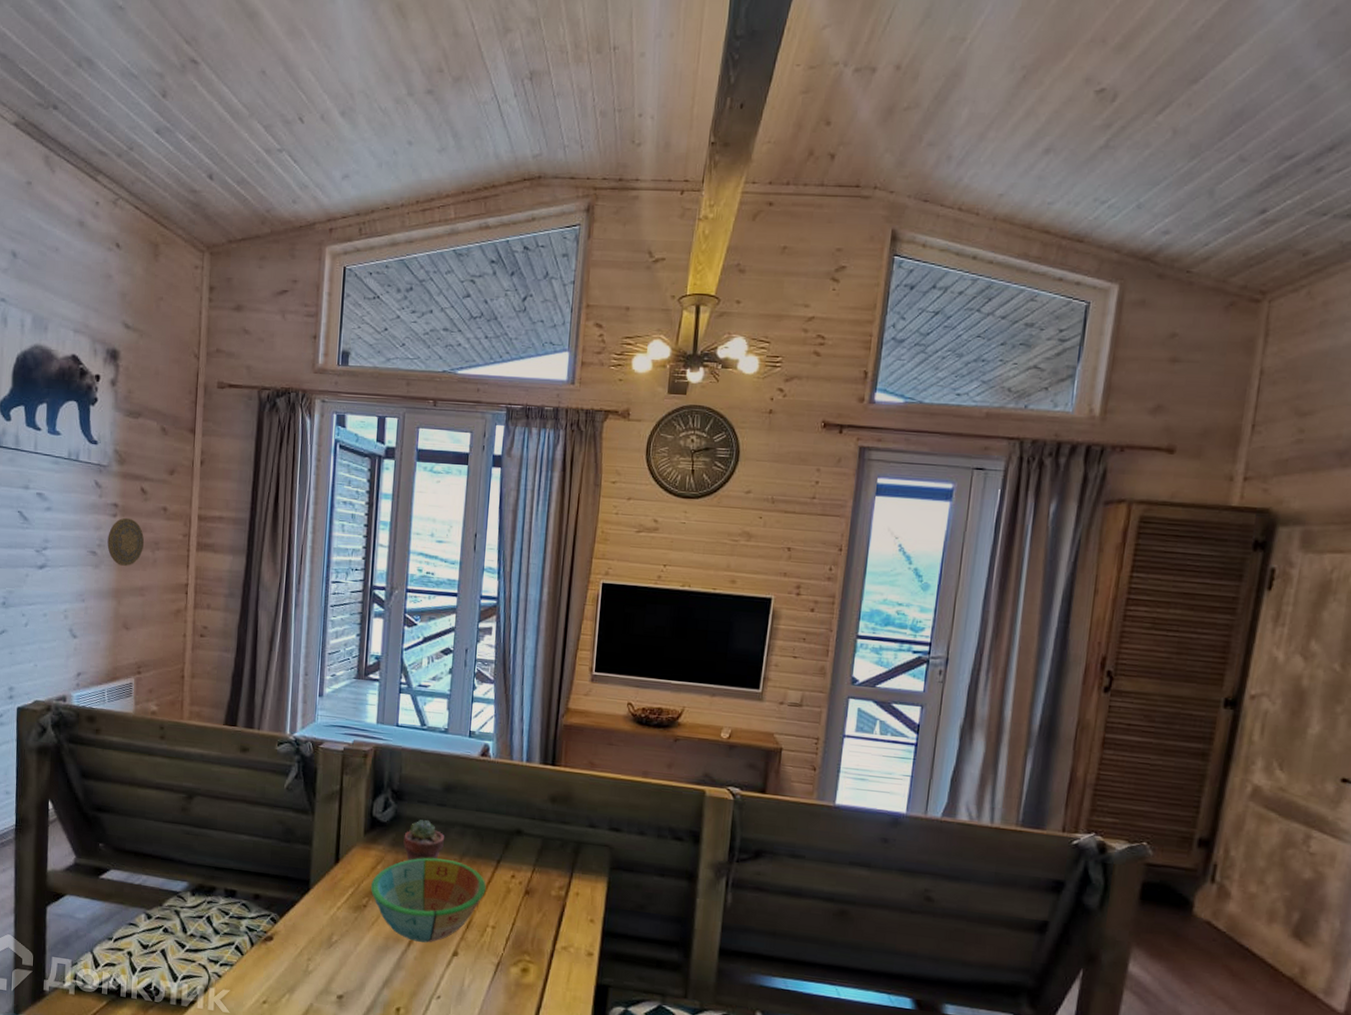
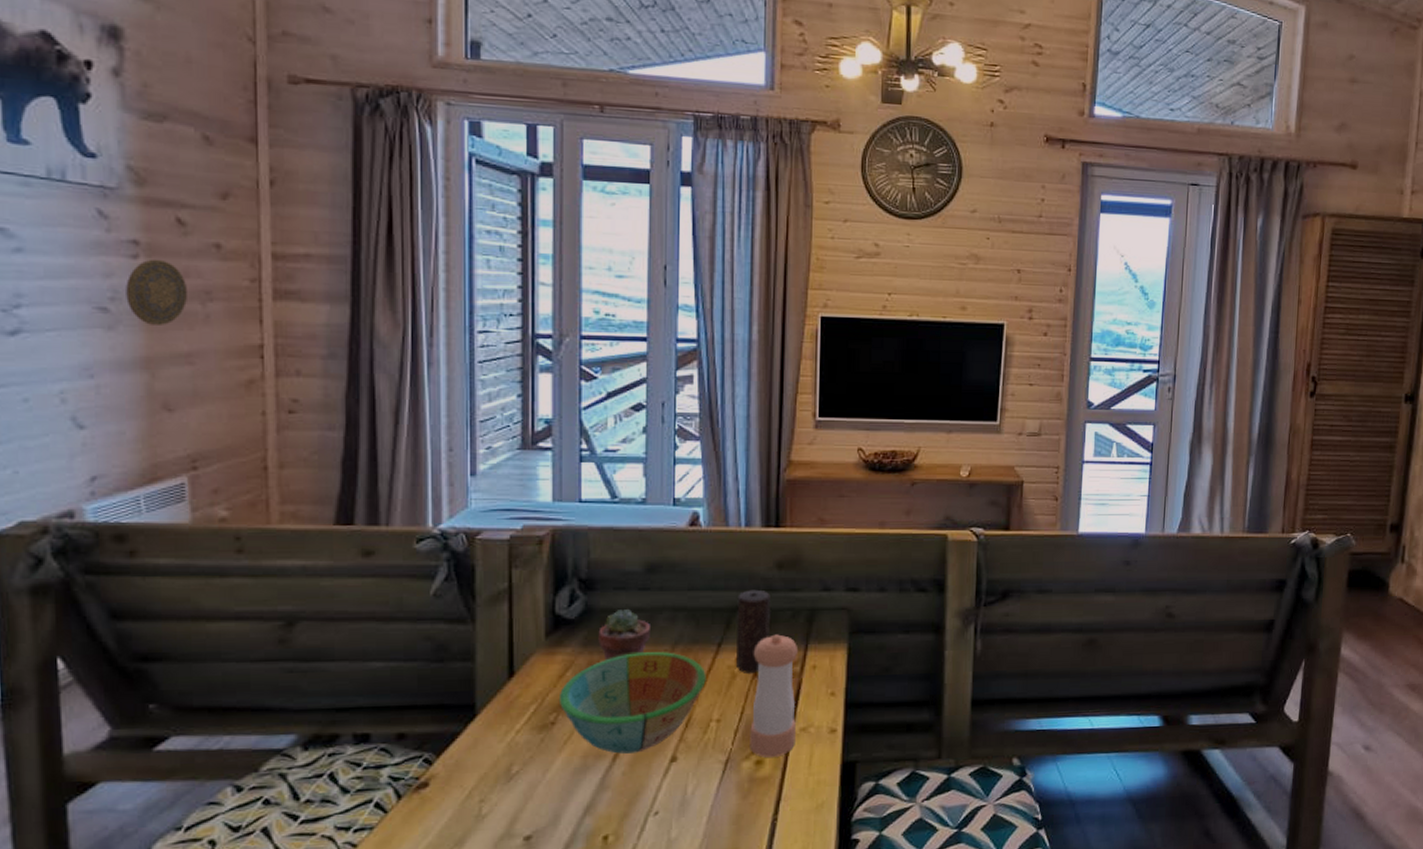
candle: none [510,817,544,892] -> present [735,589,770,674]
pepper shaker: none [518,859,565,969] -> present [750,634,799,758]

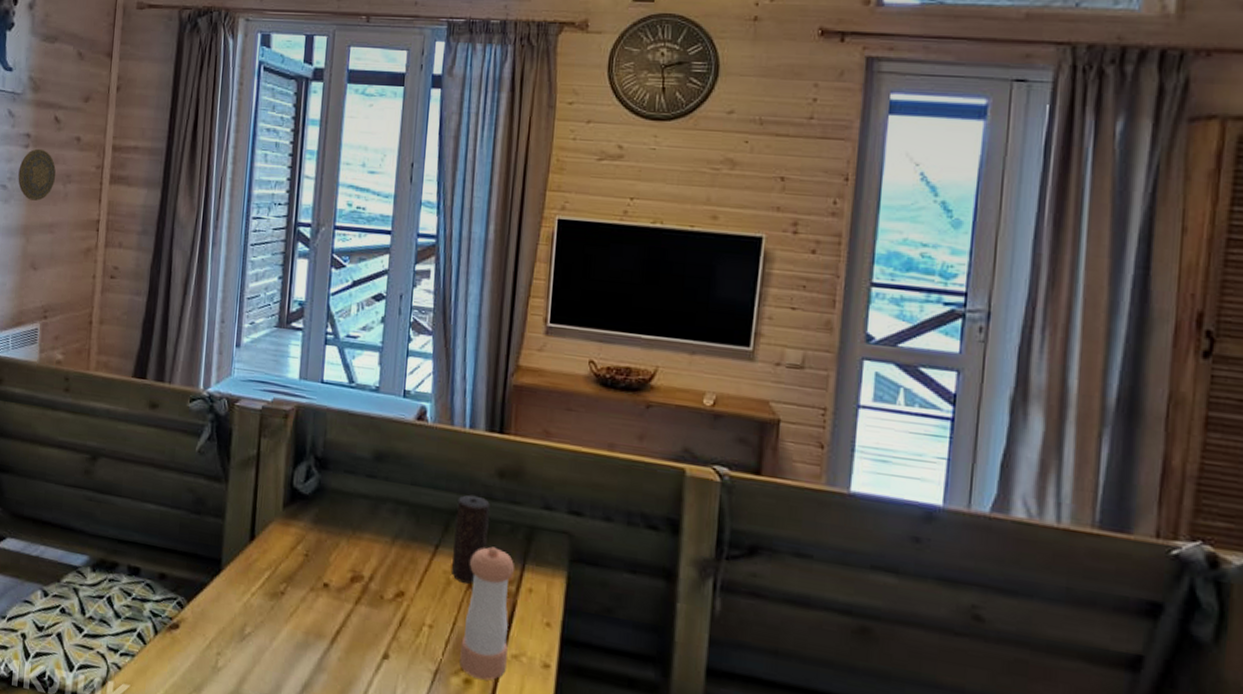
bowl: present [558,652,706,754] -> none [289,538,422,641]
potted succulent: present [598,609,650,661] -> none [327,493,374,542]

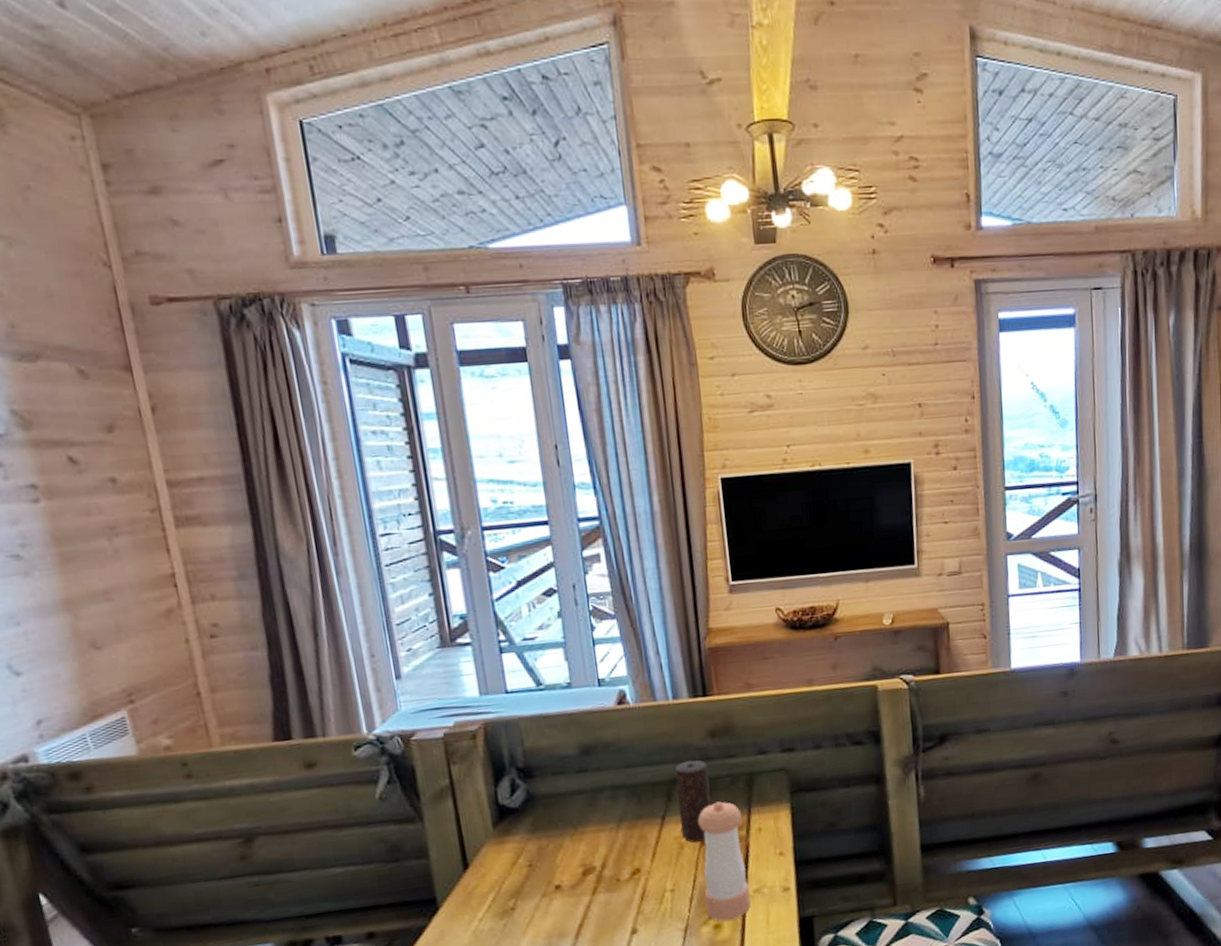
decorative plate: present [18,148,56,201] -> none [32,500,94,567]

